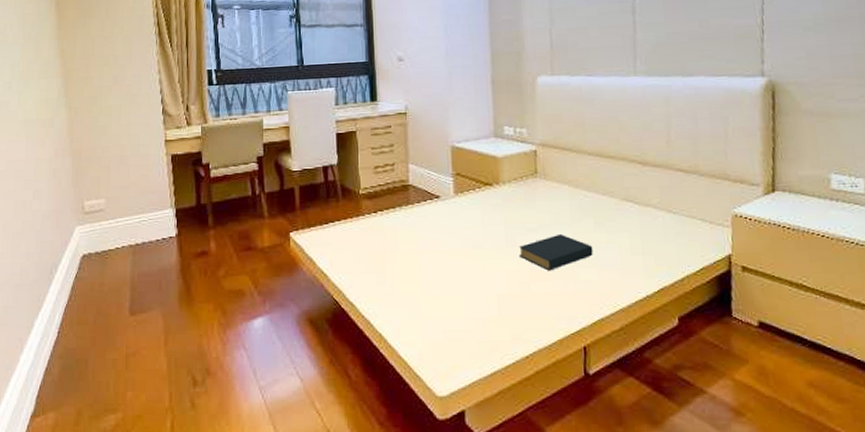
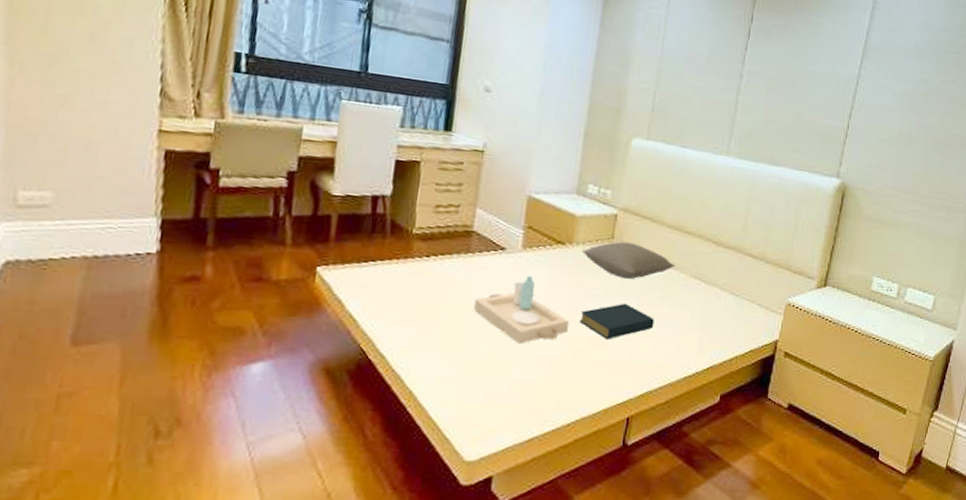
serving tray: none [422,218,511,283] -> present [474,275,570,344]
pillow: none [509,175,604,210] -> present [581,241,676,279]

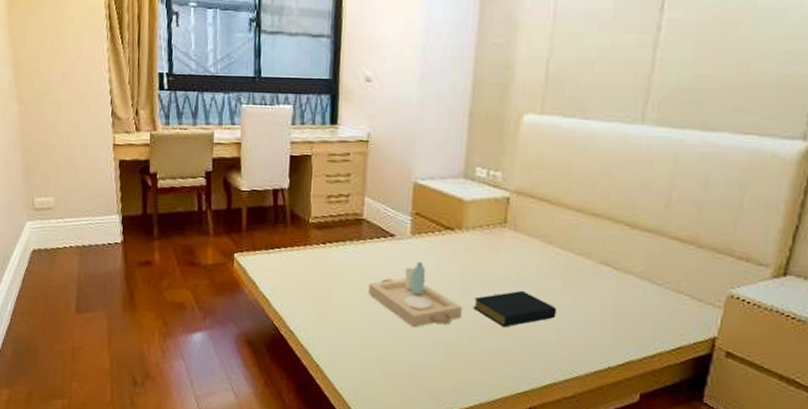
pillow: present [581,241,676,279] -> none [472,226,580,265]

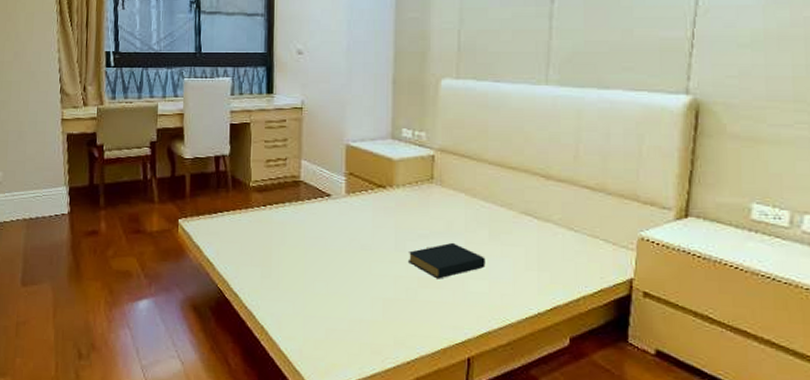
serving tray: present [369,261,463,328] -> none [309,219,399,284]

